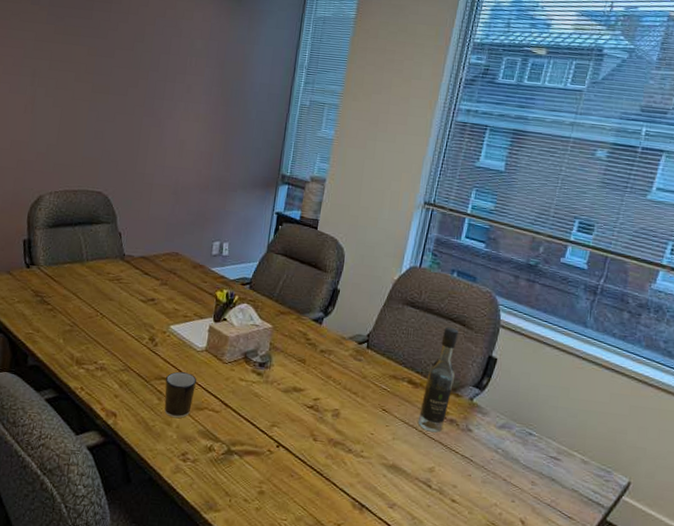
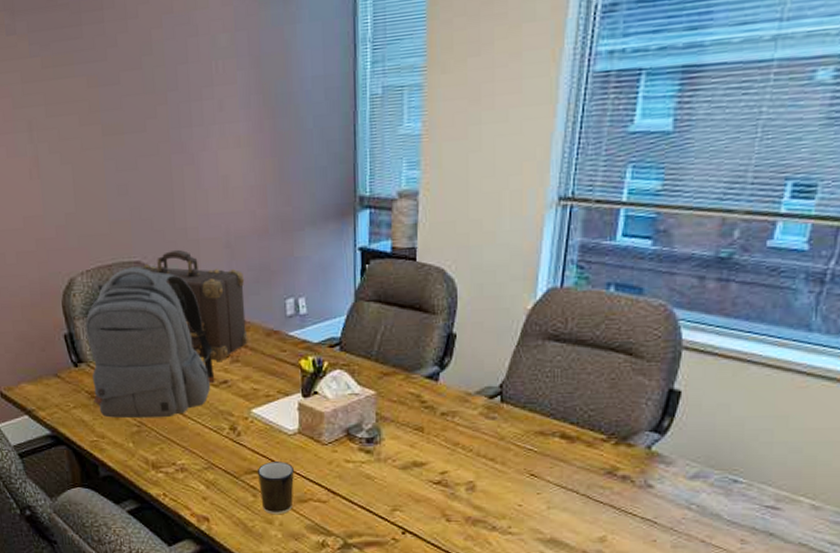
backpack: none [36,195,147,323] -> present [86,267,215,419]
vintage suitcase: none [101,188,184,283] -> present [141,249,248,362]
bottle: present [417,327,459,433] -> none [578,359,624,494]

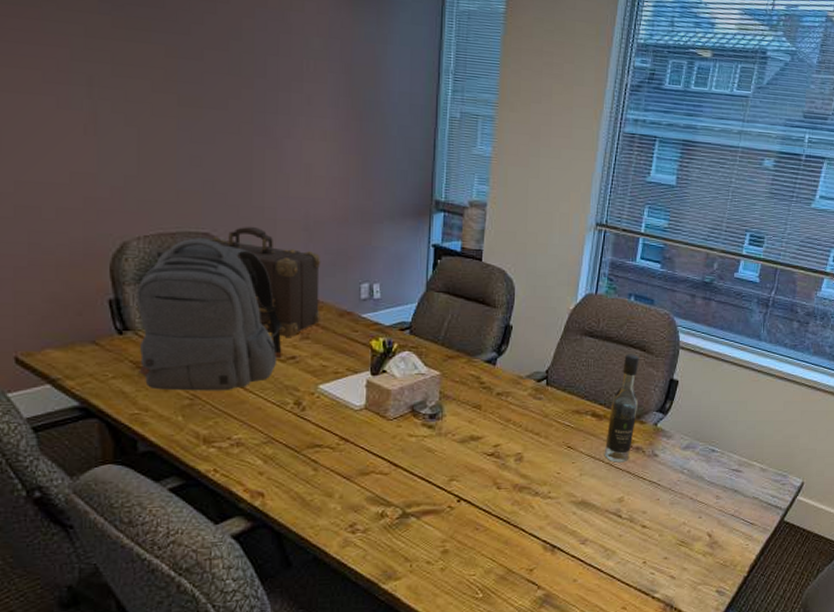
mug: present [257,462,295,515] -> none [319,436,359,488]
bottle: none [578,359,624,494] -> present [604,354,639,463]

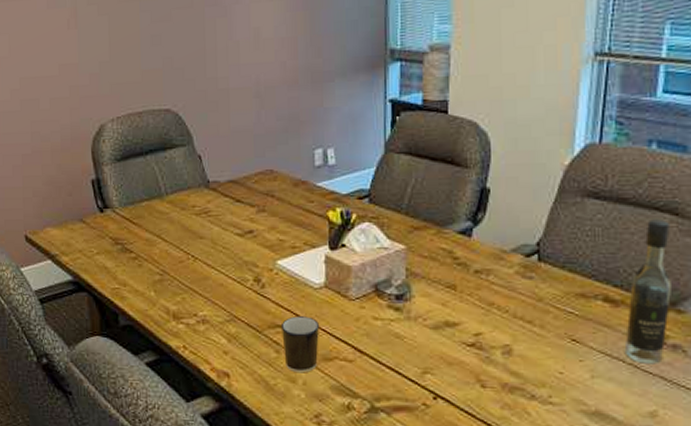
backpack: present [137,237,282,391] -> none [113,114,240,267]
vintage suitcase: present [209,226,321,338] -> none [170,98,275,212]
mug: none [319,436,359,488] -> present [280,316,320,373]

